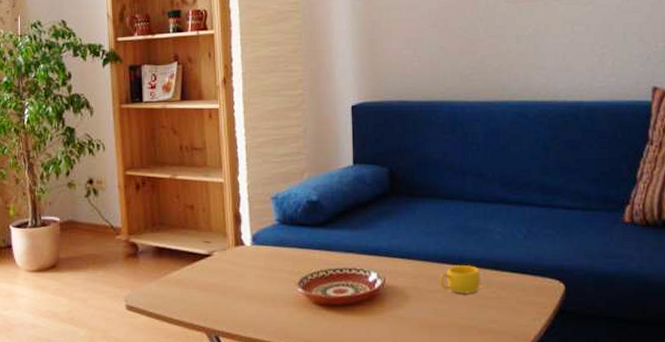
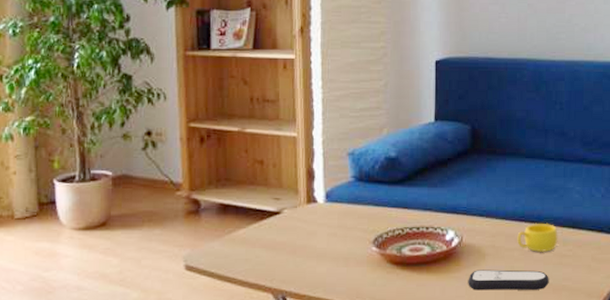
remote control: none [392,311,474,332] -> present [468,269,549,291]

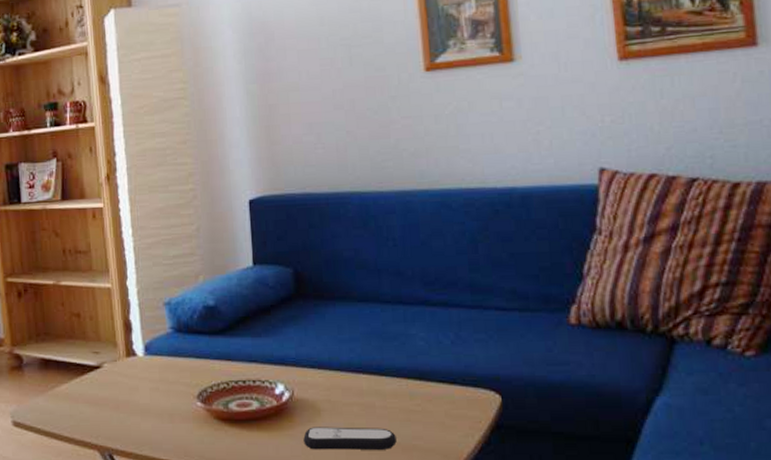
cup: present [517,223,558,252] -> none [355,374,403,407]

